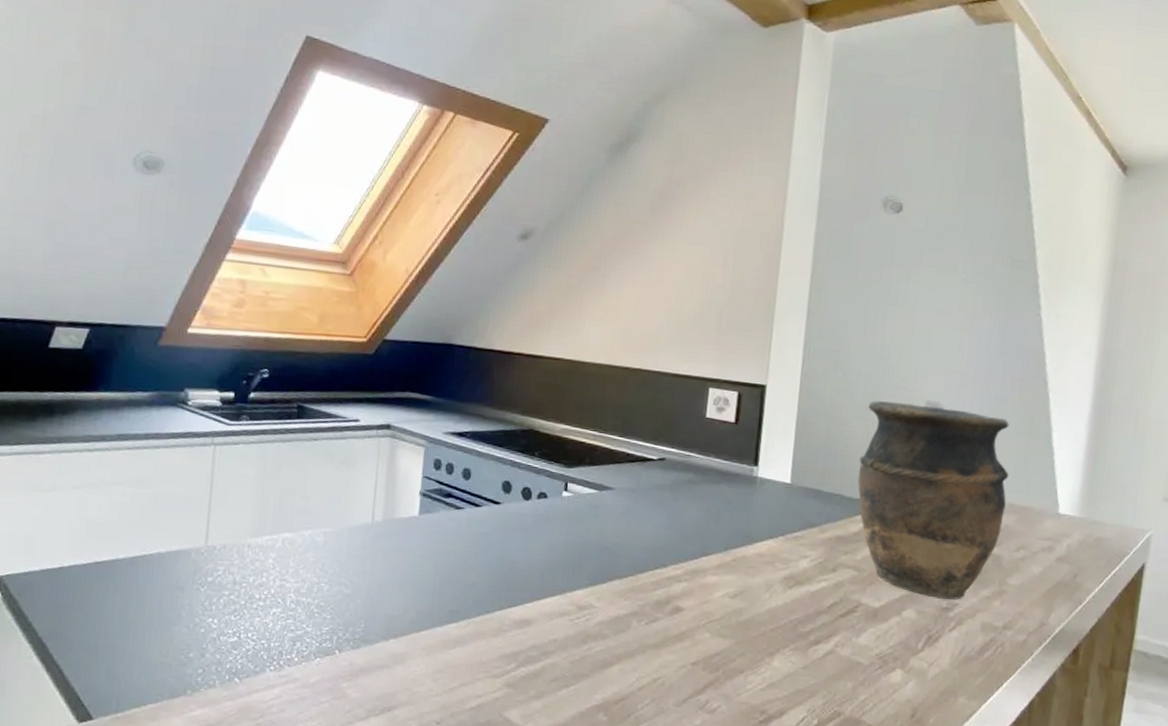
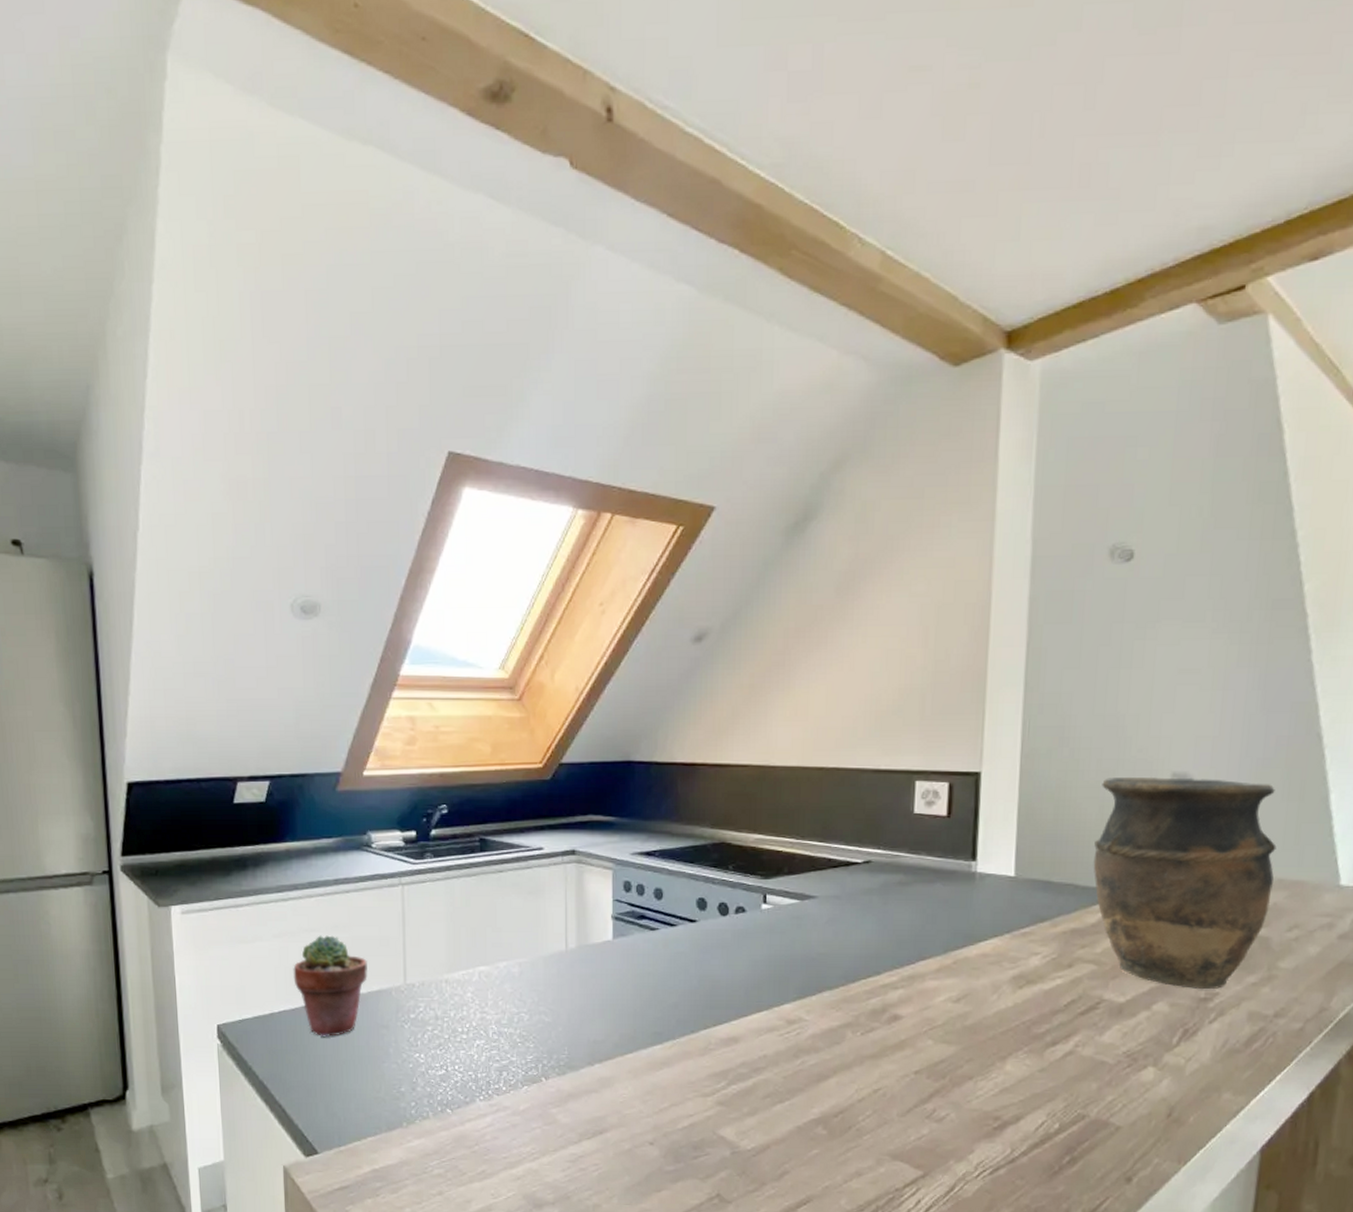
potted succulent: none [89,489,169,596] -> present [293,935,368,1038]

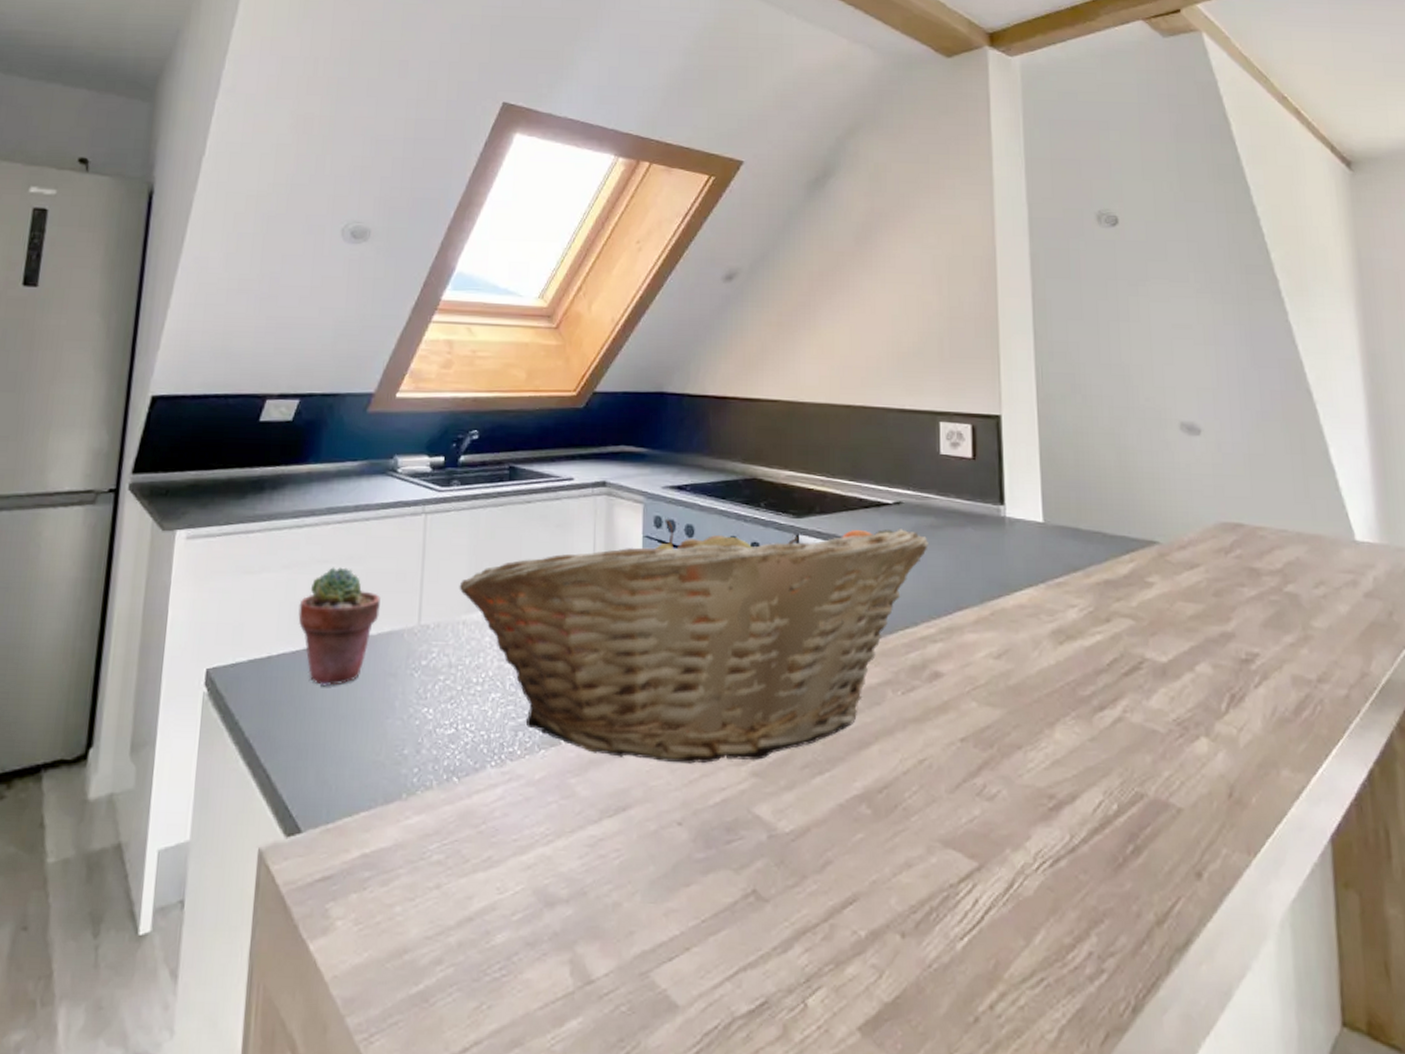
fruit basket: none [439,883,897,1096] -> present [459,519,930,764]
vase: present [1093,777,1277,989] -> none [1116,425,1293,649]

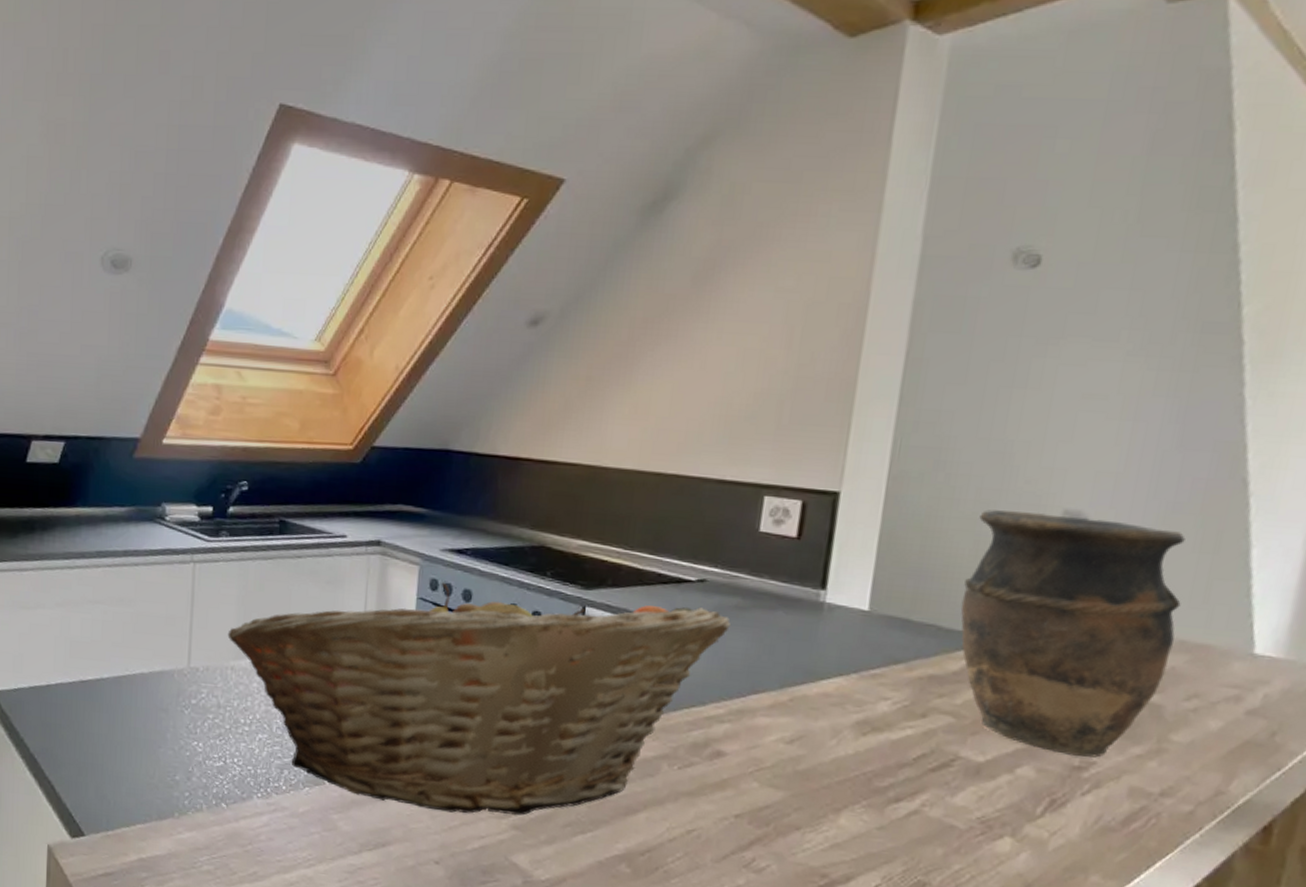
potted succulent: present [298,567,380,687] -> none [73,608,151,716]
vase: none [1116,425,1293,649] -> present [960,509,1186,758]

